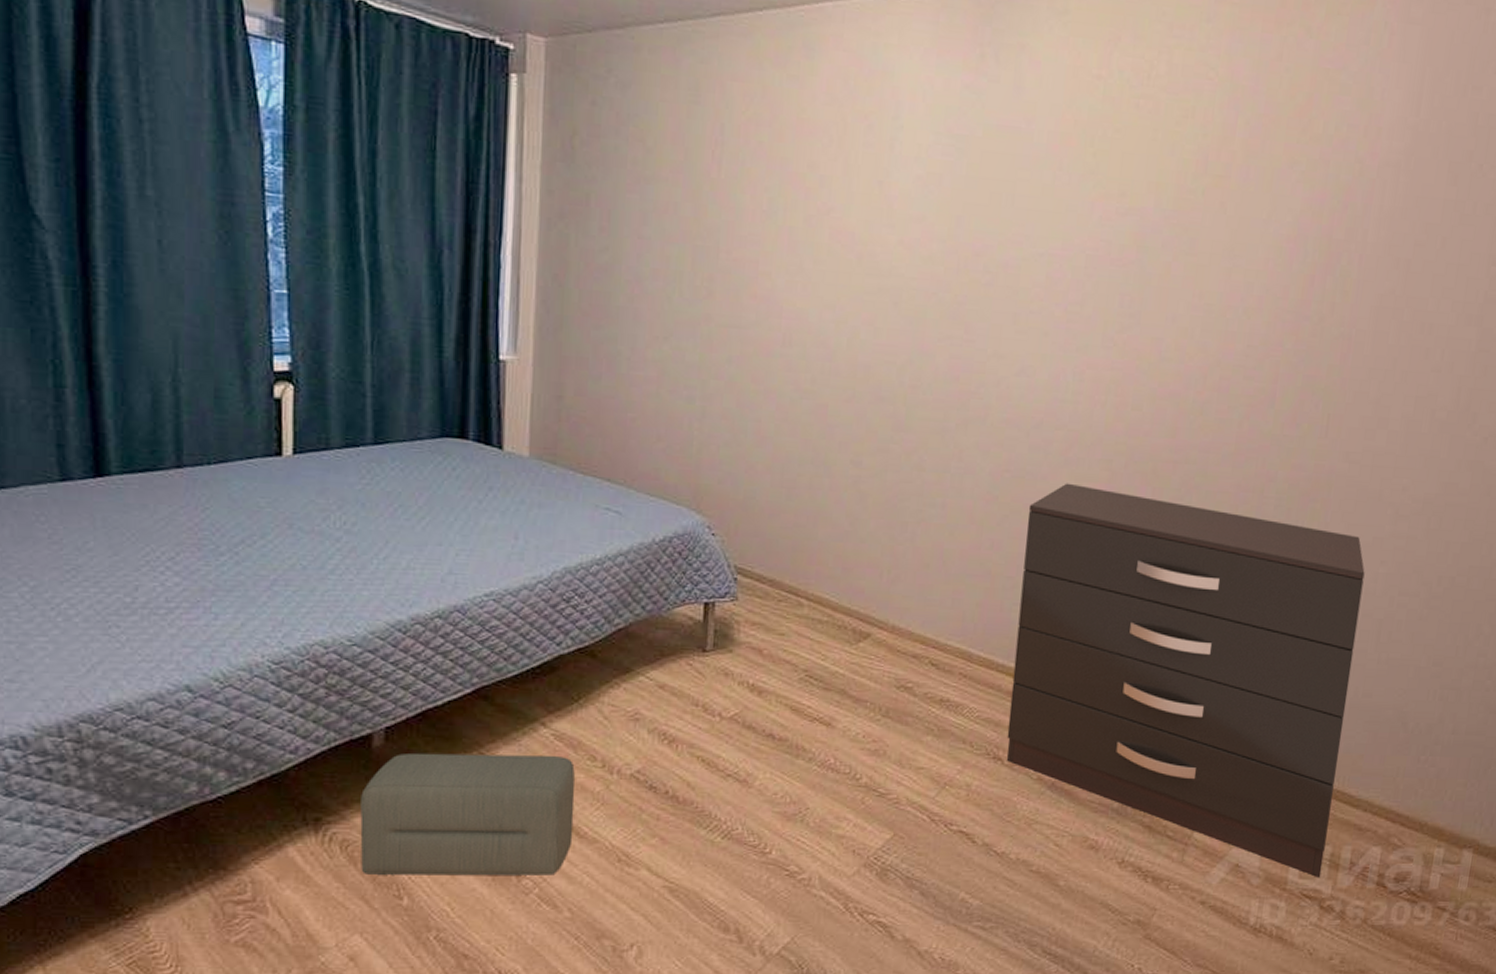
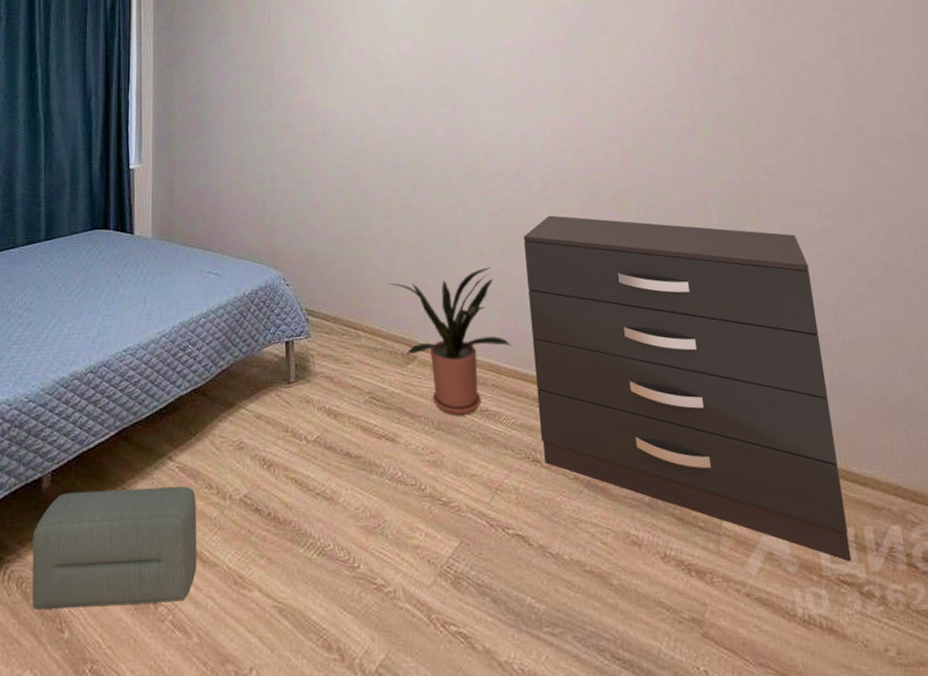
house plant: none [846,537,992,704] -> present [388,267,512,416]

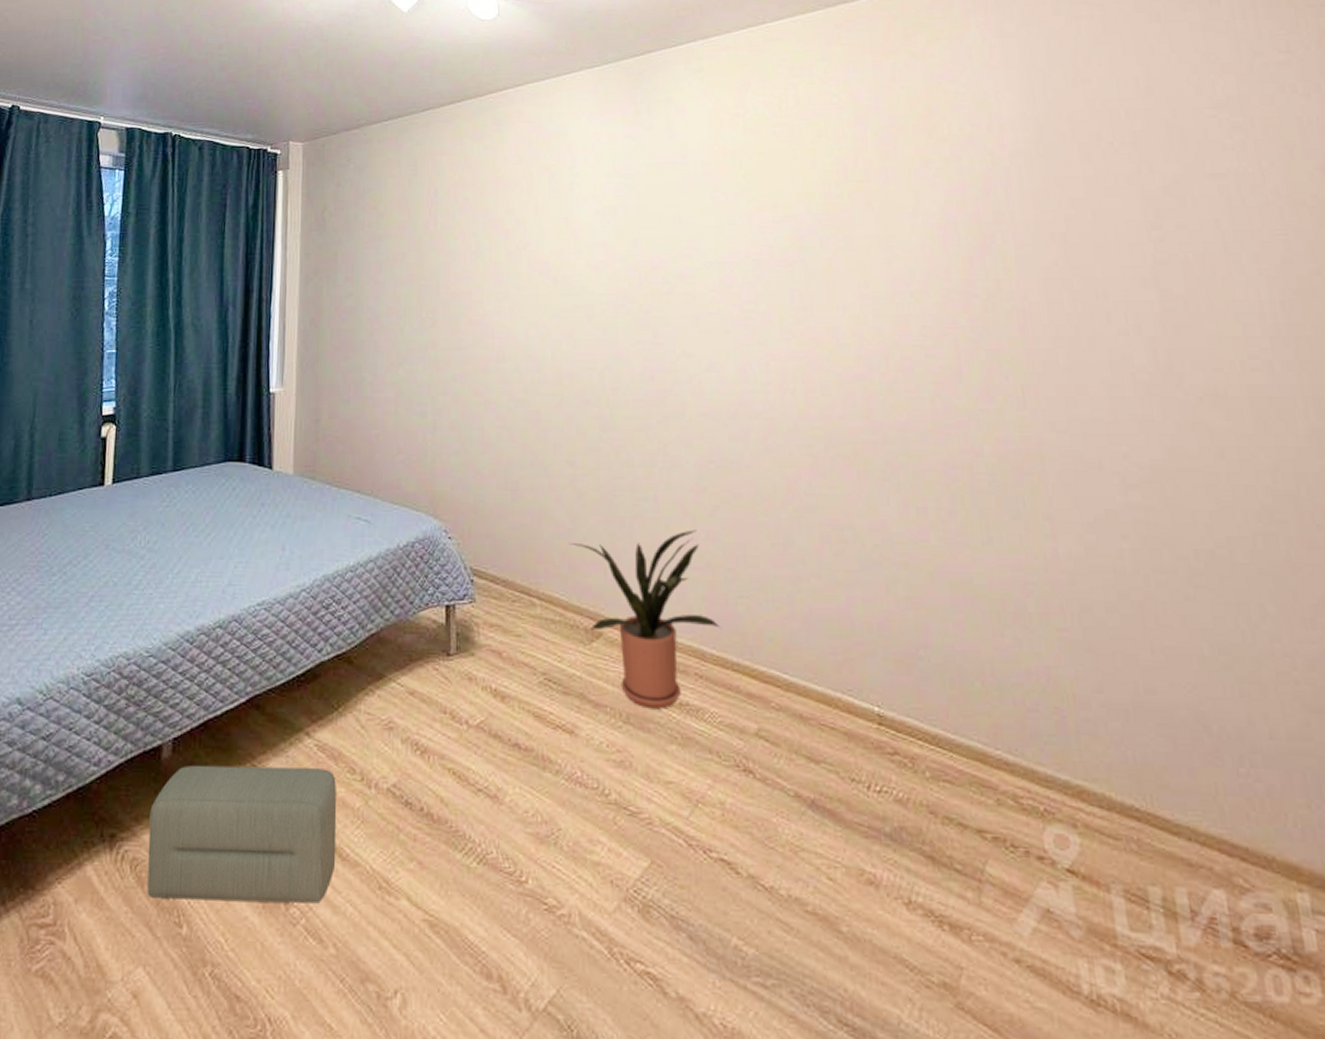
dresser: present [523,215,852,561] -> none [737,470,1158,930]

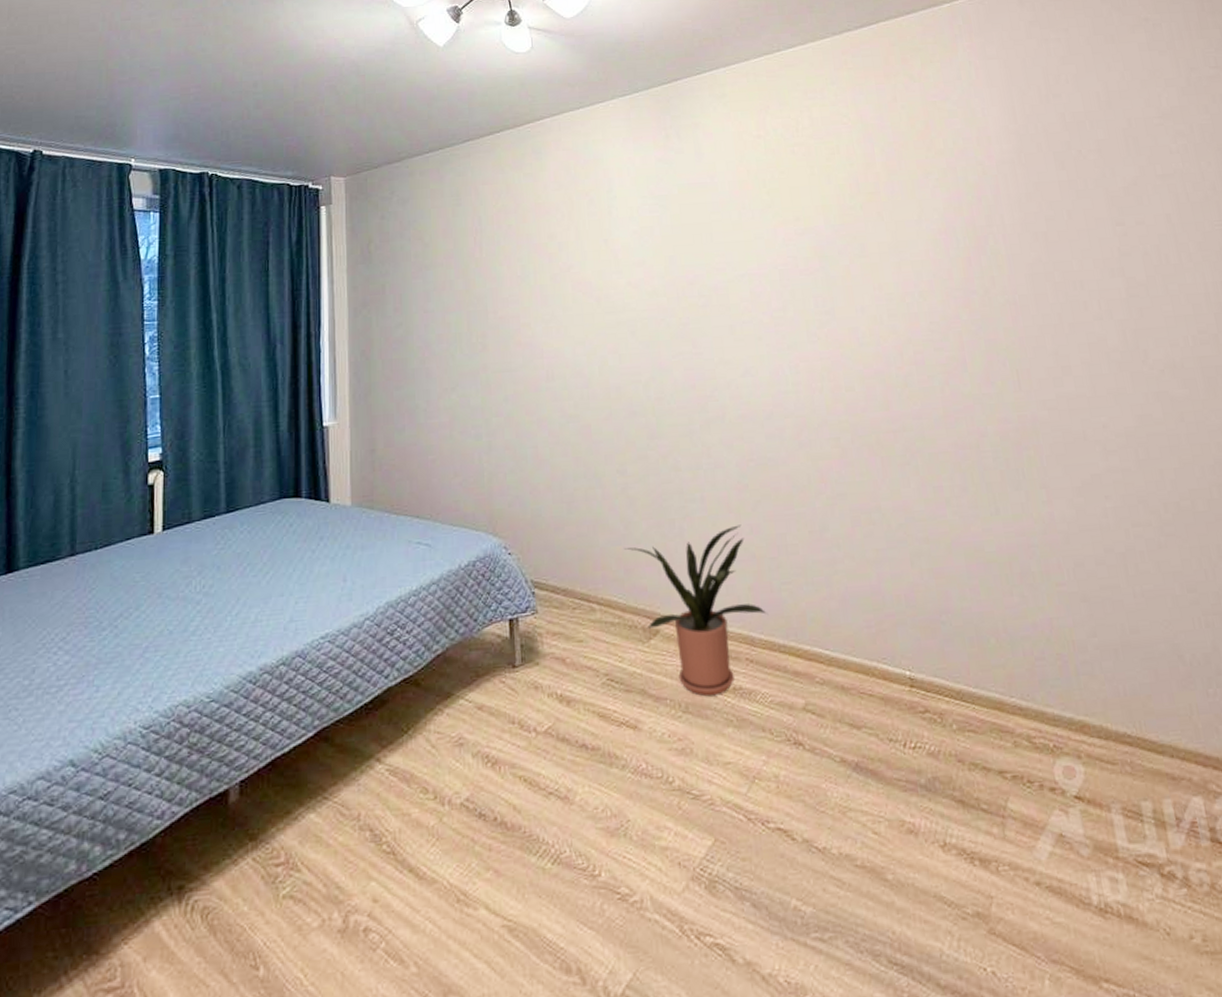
pouf: present [147,765,337,904] -> none [219,792,413,945]

